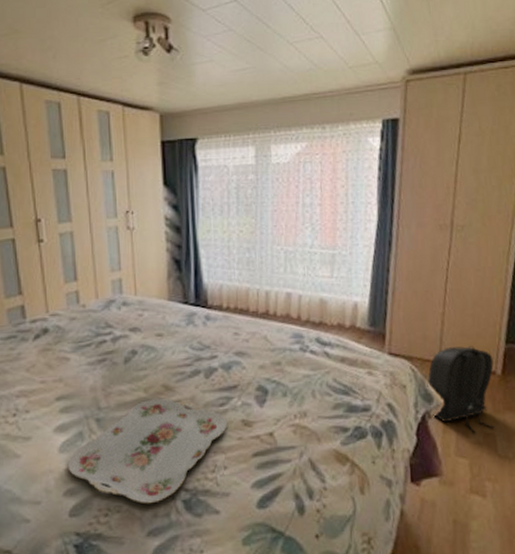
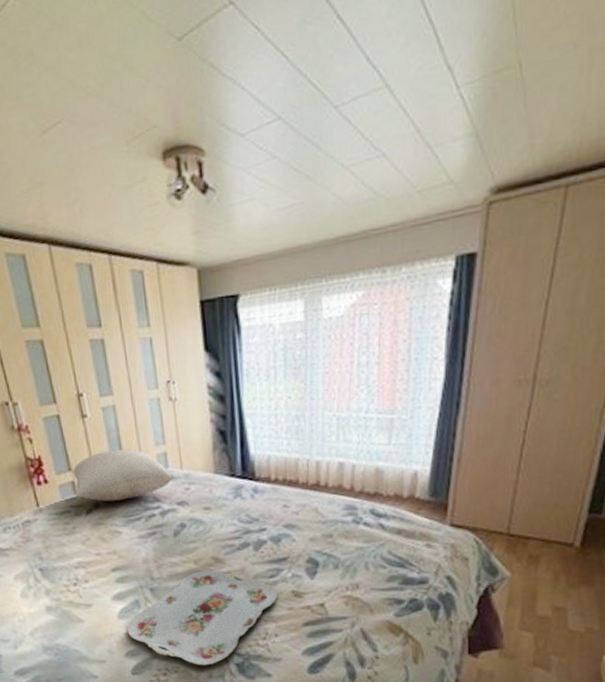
pillow: none [23,274,127,327] -> present [72,448,174,502]
backpack: present [427,346,495,433] -> none [492,516,572,607]

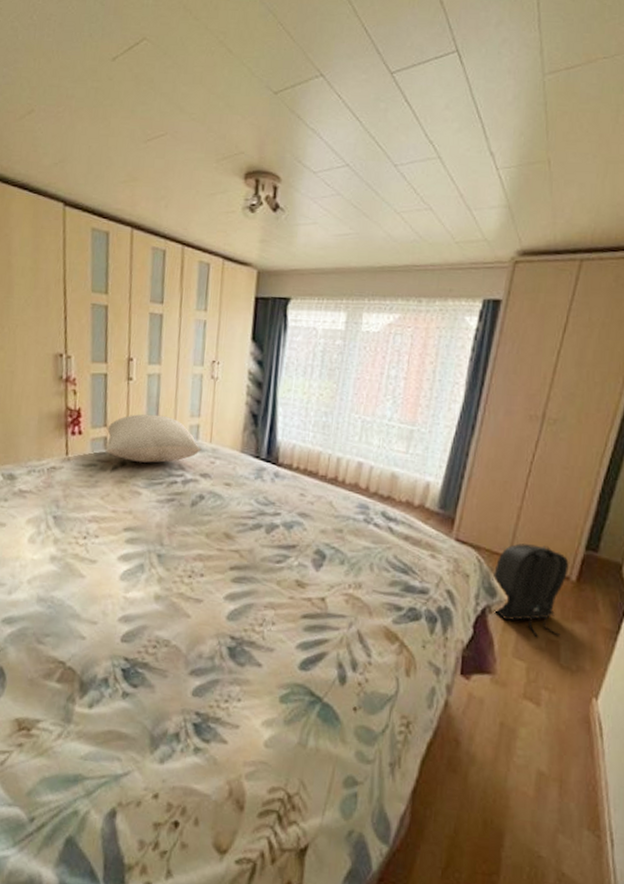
serving tray: present [127,569,277,666] -> none [126,544,281,645]
backpack: none [492,516,572,607] -> present [492,543,569,637]

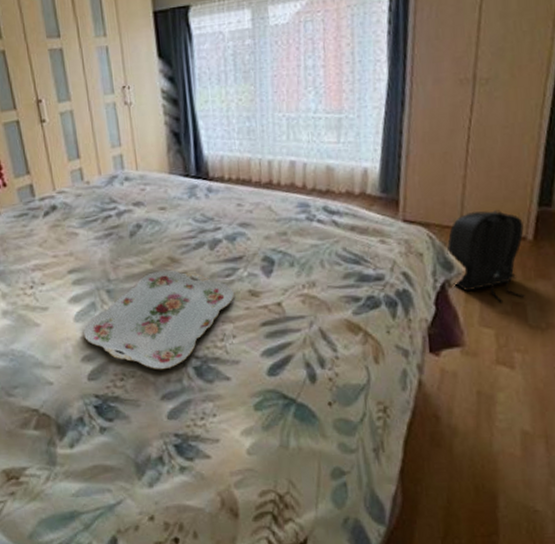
pillow: present [106,413,202,463] -> none [31,151,130,204]
serving tray: none [126,544,281,645] -> present [84,269,234,370]

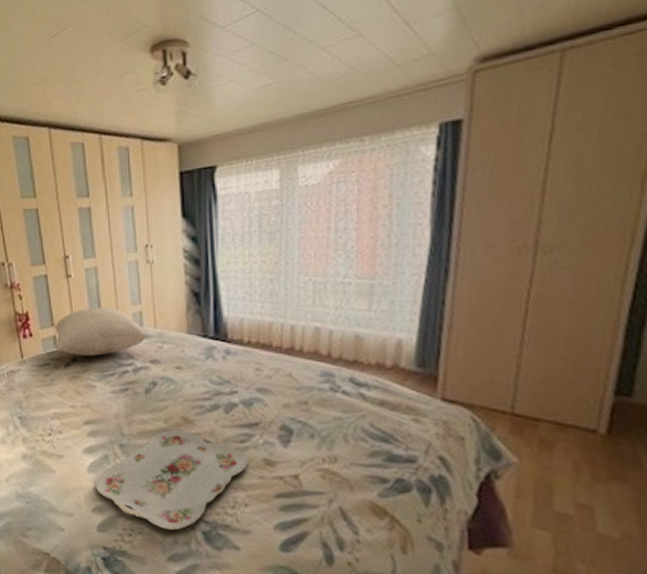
pillow: none [31,151,130,204] -> present [55,307,148,356]
backpack: present [446,210,525,302] -> none [494,396,594,502]

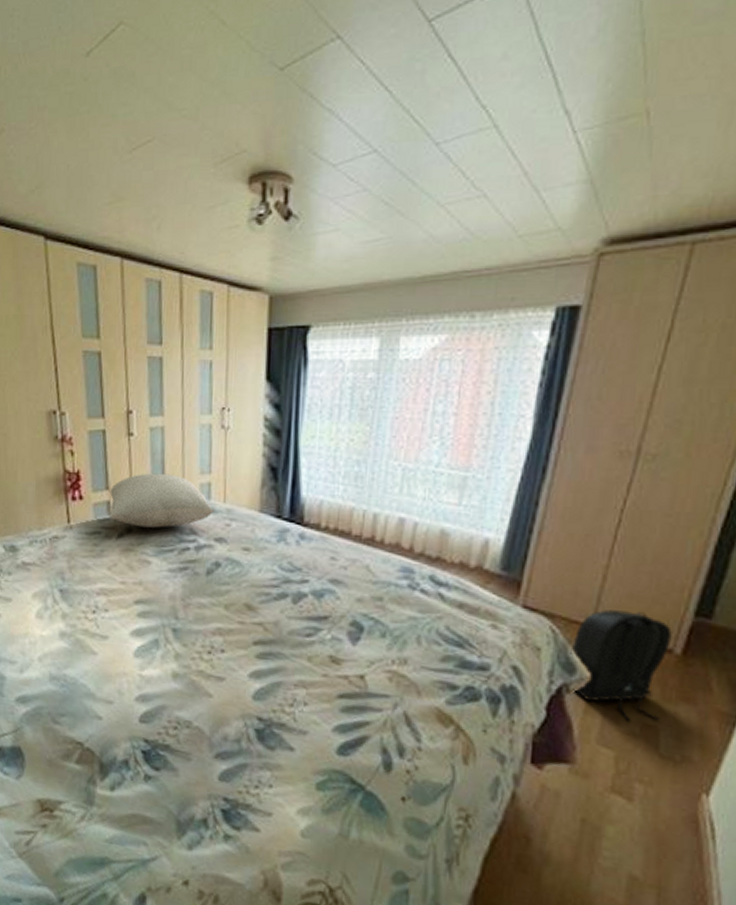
serving tray: present [96,429,248,531] -> none [142,616,312,726]
backpack: none [494,396,594,502] -> present [570,609,672,721]

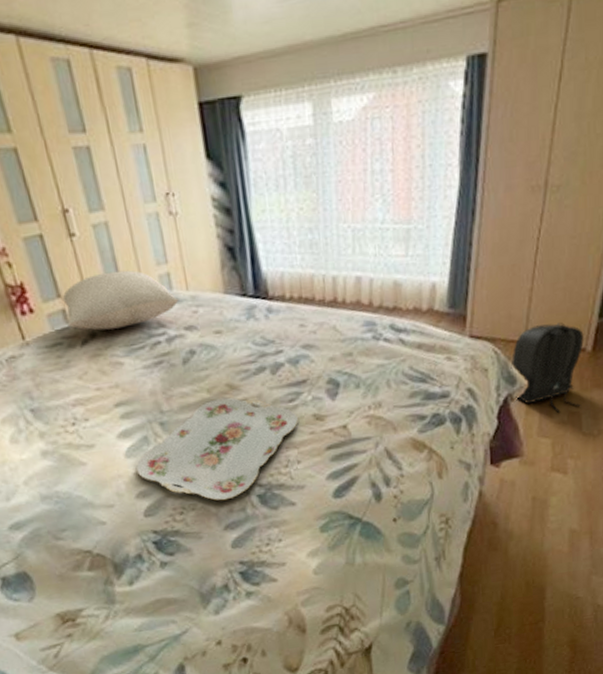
serving tray: none [142,616,312,726] -> present [136,397,298,501]

